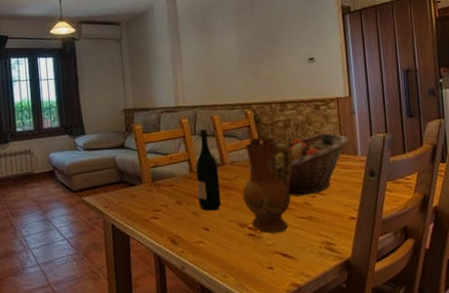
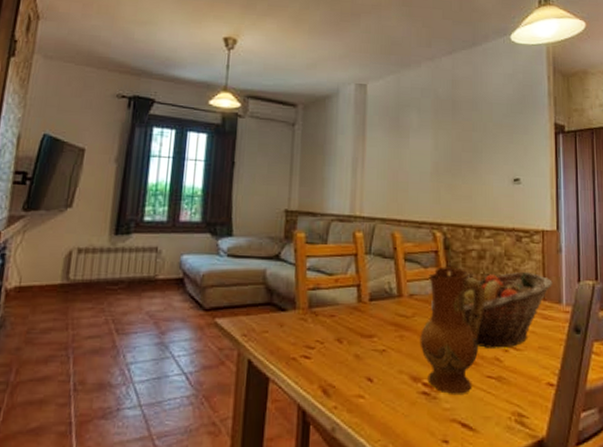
wine bottle: present [196,129,222,211] -> none [364,248,394,356]

